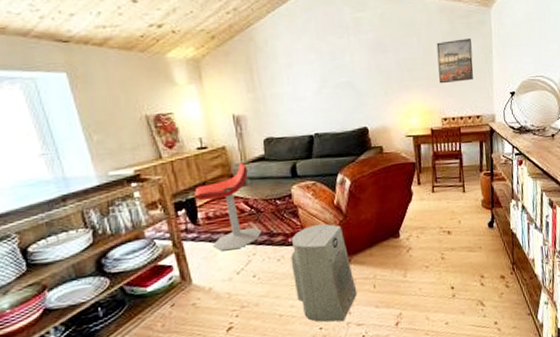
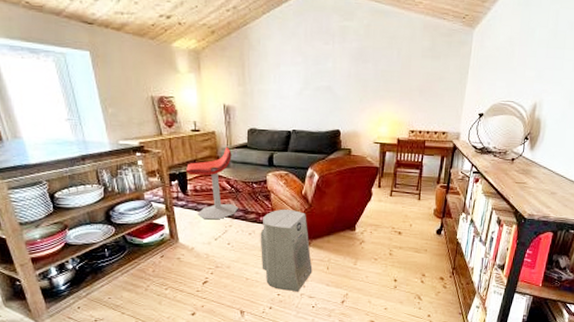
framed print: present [436,38,474,84] -> none [413,57,449,98]

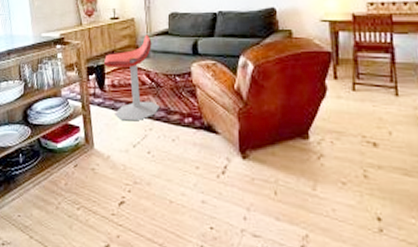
air purifier: present [260,209,313,292] -> none [185,108,255,227]

